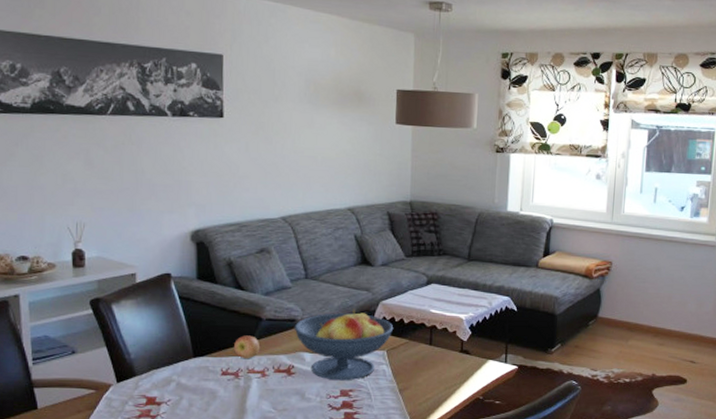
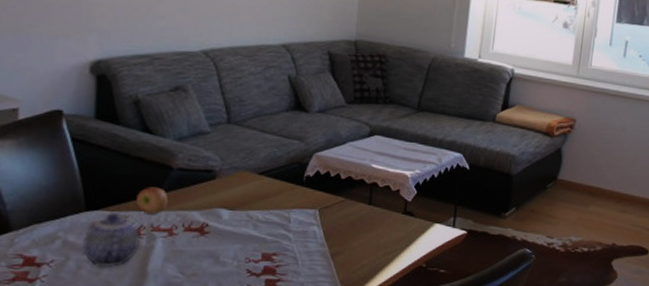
teapot: none [193,358,238,405] -> present [82,213,140,268]
fruit bowl: present [294,308,394,381] -> none [210,160,329,243]

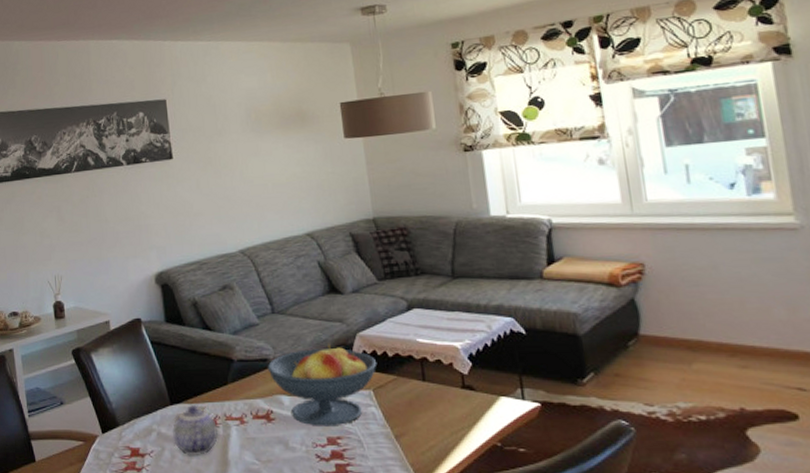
apple: present [136,186,169,215] -> none [208,379,235,405]
fruit bowl: none [210,160,329,243] -> present [267,343,377,426]

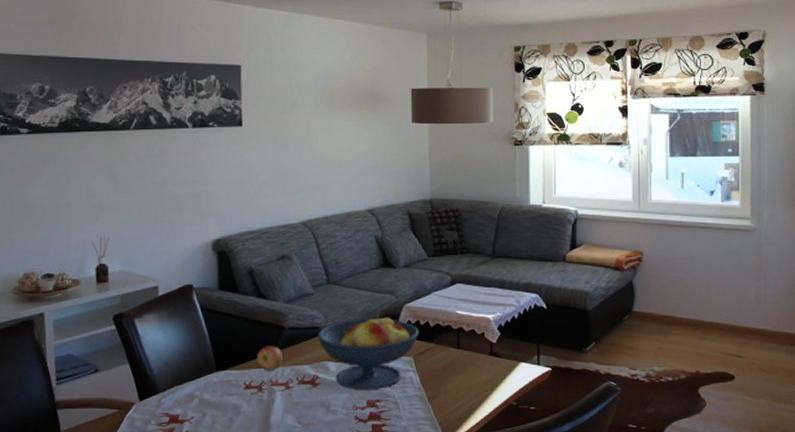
teapot: present [172,405,218,457] -> none [216,371,262,422]
apple: none [208,379,235,405] -> present [257,346,284,371]

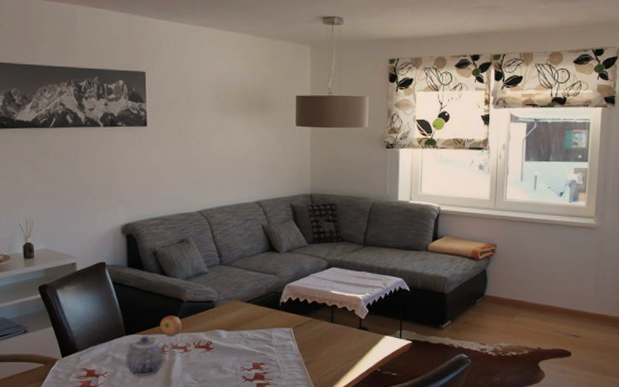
teapot: none [216,371,262,422] -> present [126,336,164,377]
fruit bowl: present [317,313,420,390] -> none [211,291,299,355]

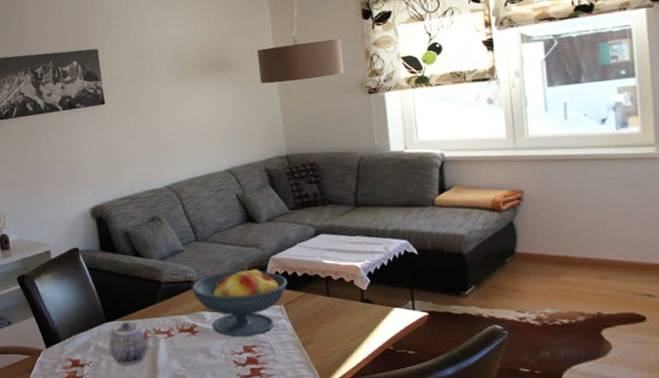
apple: present [160,315,183,337] -> none [139,298,163,321]
fruit bowl: none [211,291,299,355] -> present [191,266,288,337]

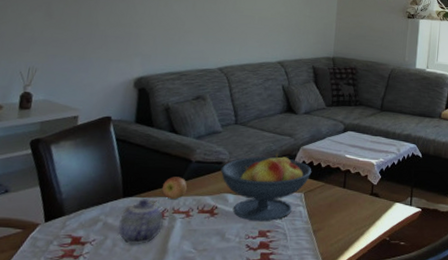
apple: none [139,298,163,321] -> present [162,176,188,200]

